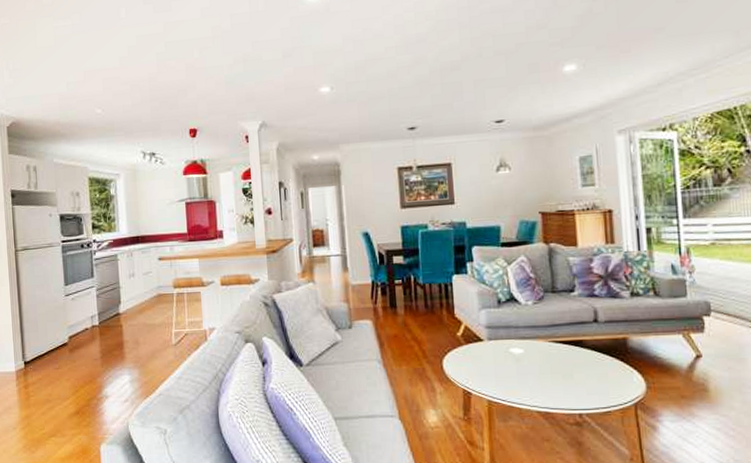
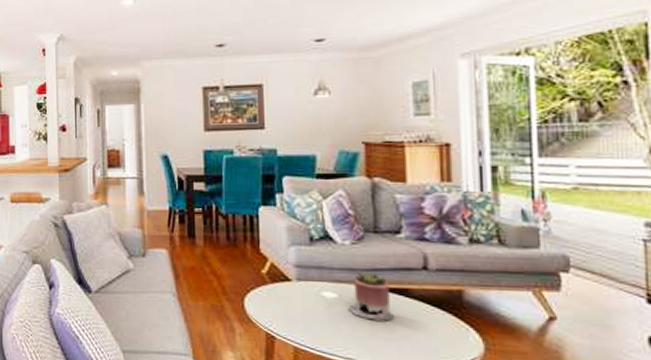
succulent planter: none [533,326,572,370] -> present [348,270,394,321]

